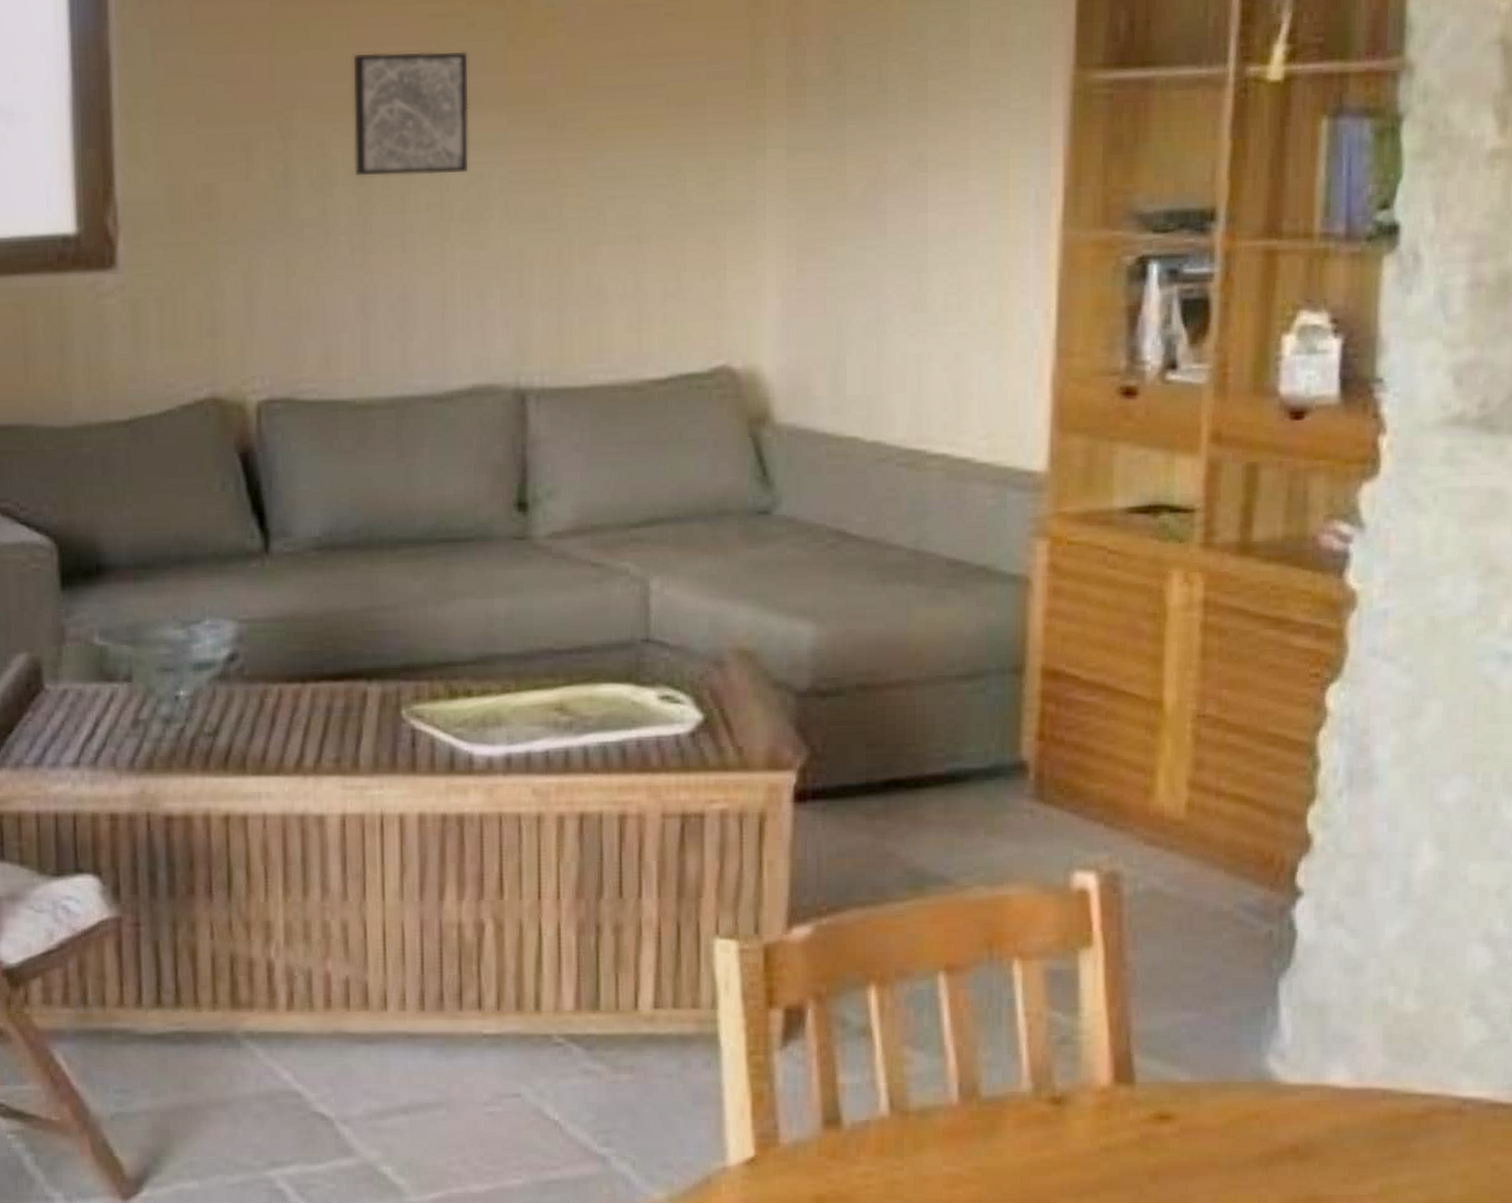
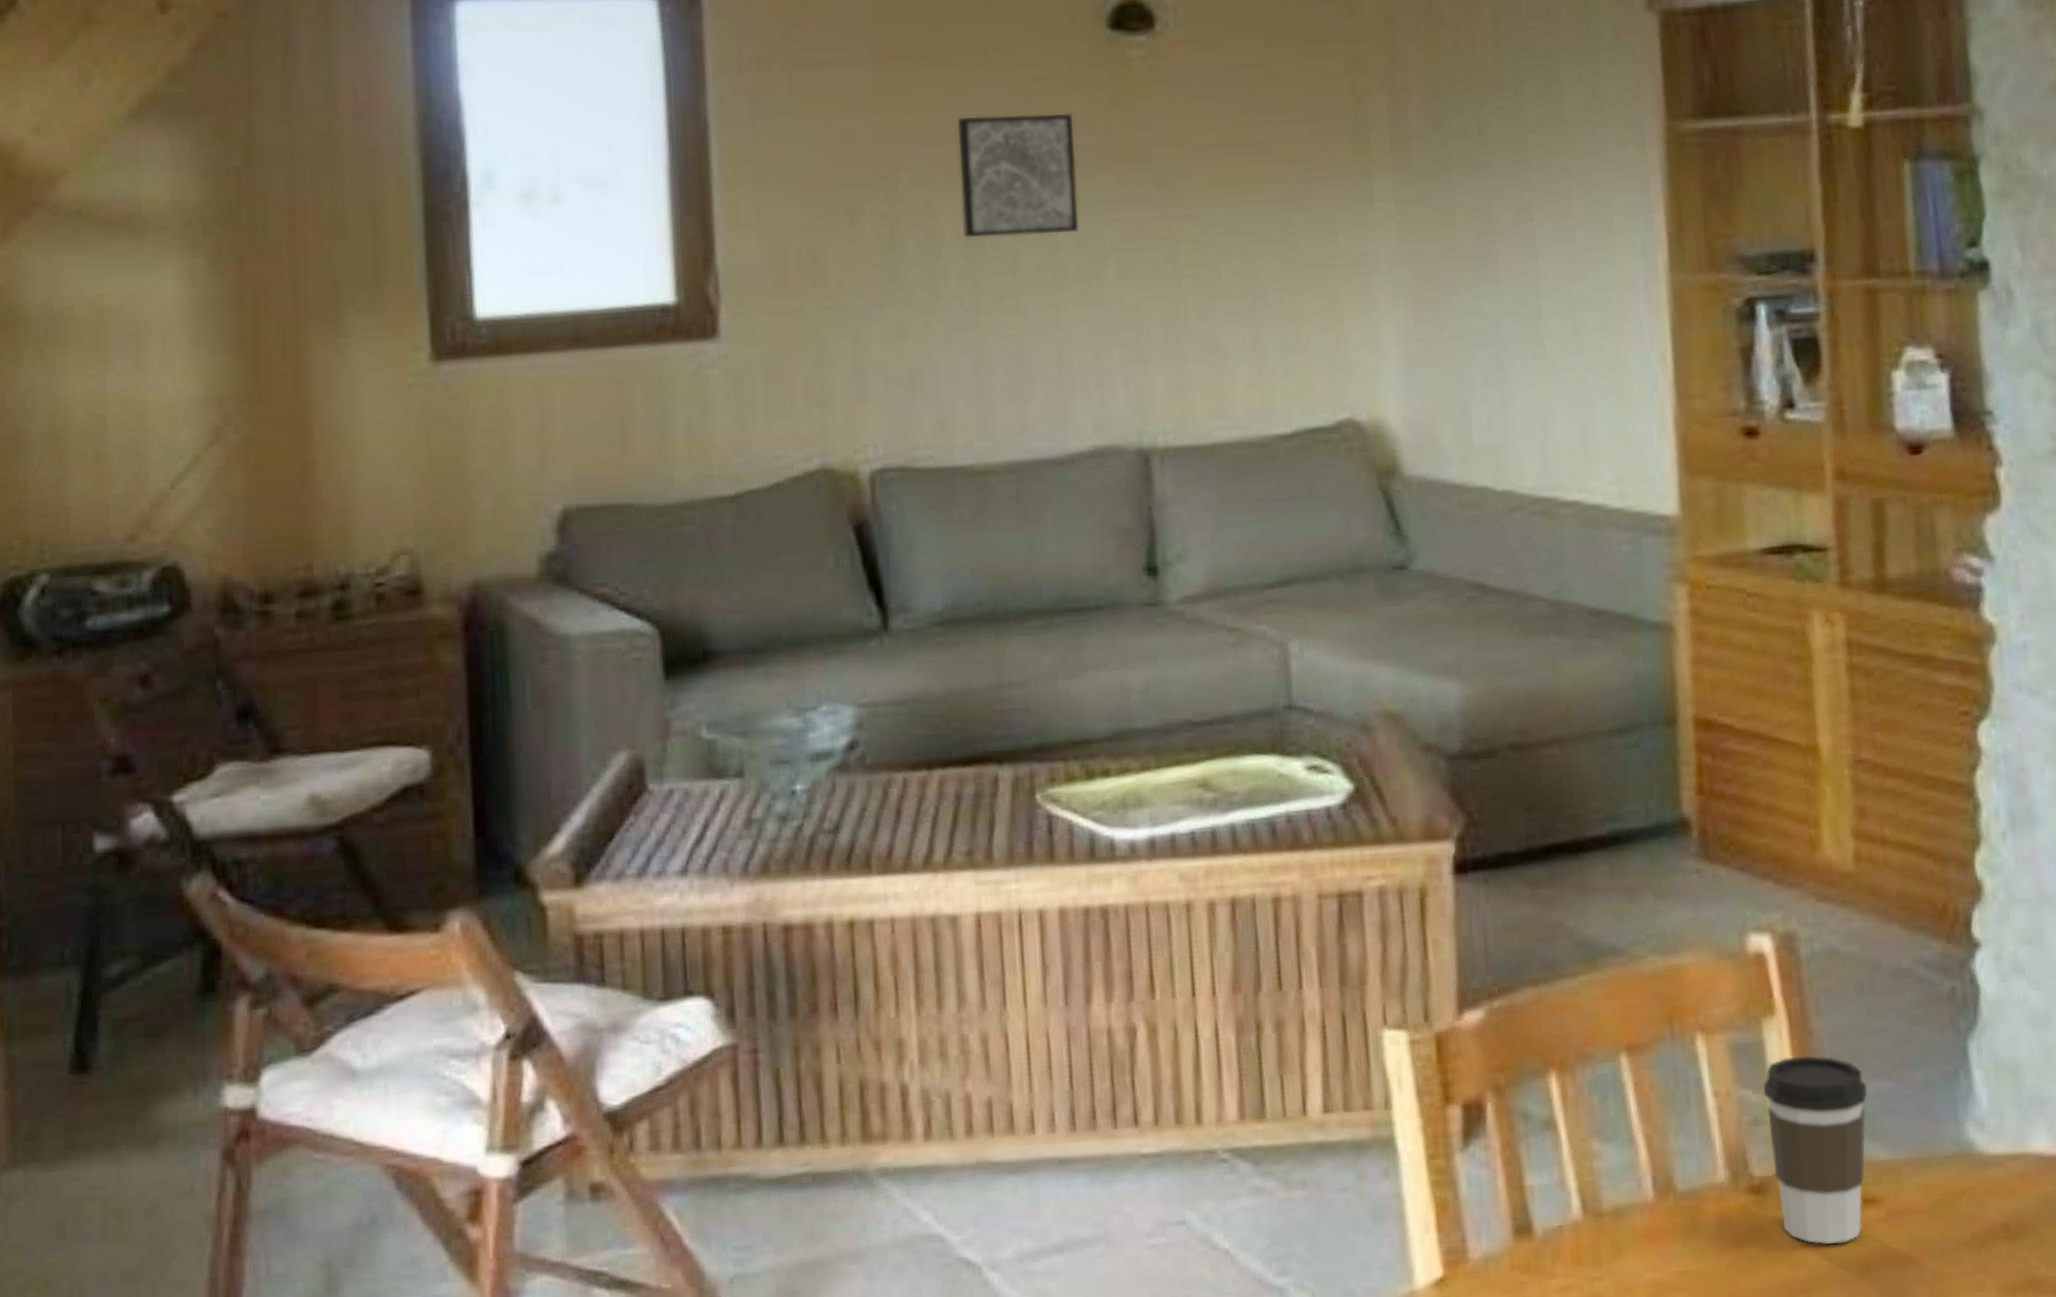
coffee cup: none [1073,985,1175,1153] -> present [1763,1055,1868,1244]

